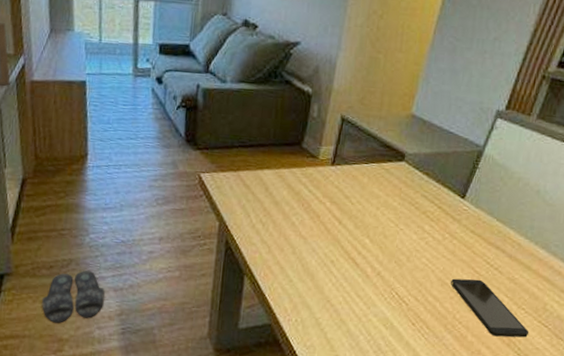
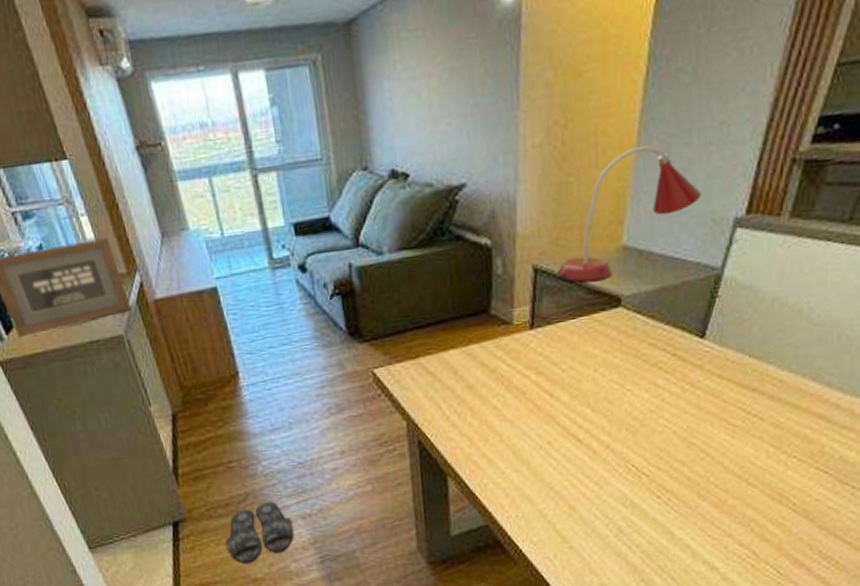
desk lamp: none [360,42,475,138] -> present [558,145,701,283]
phone: present [451,278,529,338] -> none [699,431,805,495]

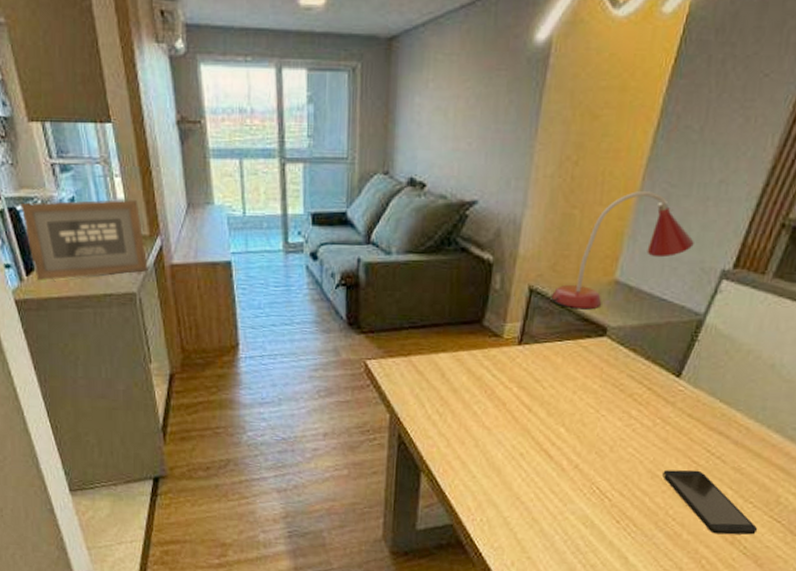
slippers: present [225,502,294,564] -> none [201,471,267,527]
phone: none [699,431,805,495] -> present [663,469,758,535]

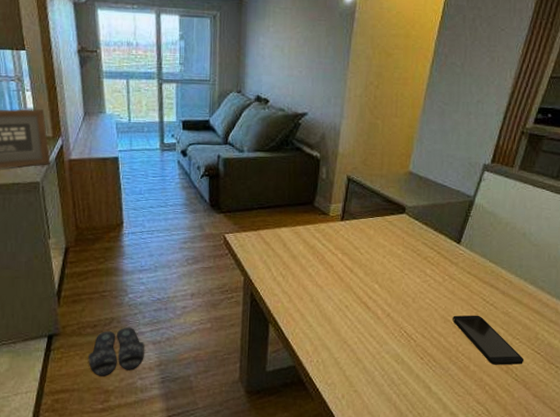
slippers: none [201,471,267,527] -> present [88,327,144,376]
desk lamp: present [552,191,694,310] -> none [364,108,463,194]

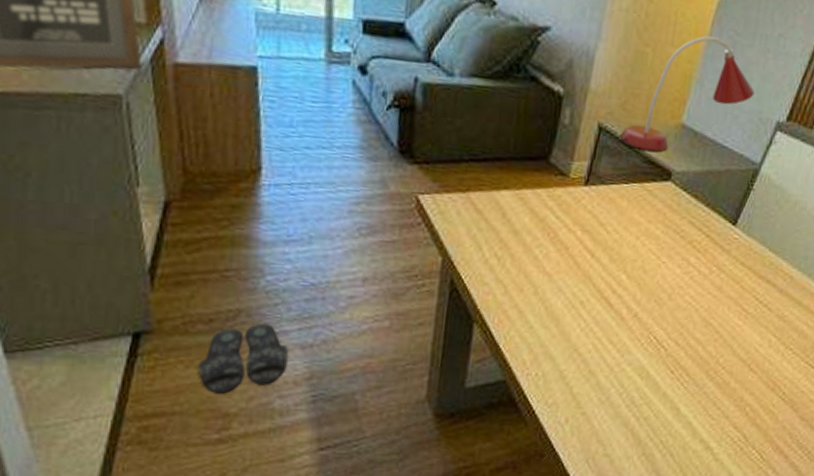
desk lamp: none [364,108,463,194] -> present [620,36,755,153]
phone: present [452,315,524,365] -> none [715,318,796,381]

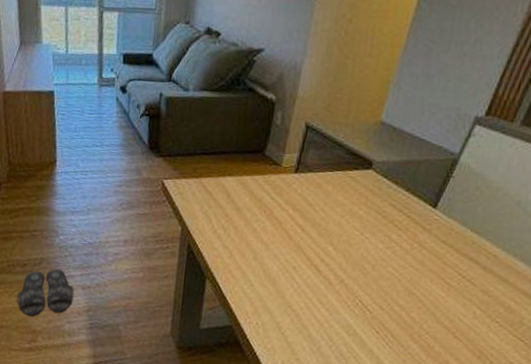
desk lamp: present [620,36,755,153] -> none [325,46,451,146]

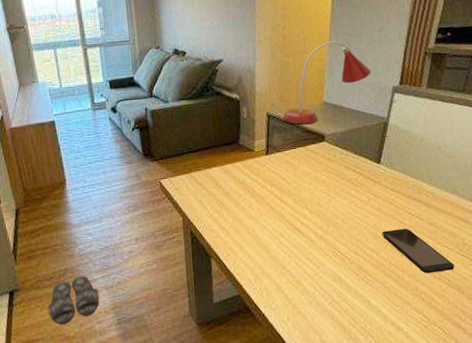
desk lamp: none [325,46,451,146] -> present [283,41,371,125]
phone: none [418,288,503,351] -> present [382,228,455,273]

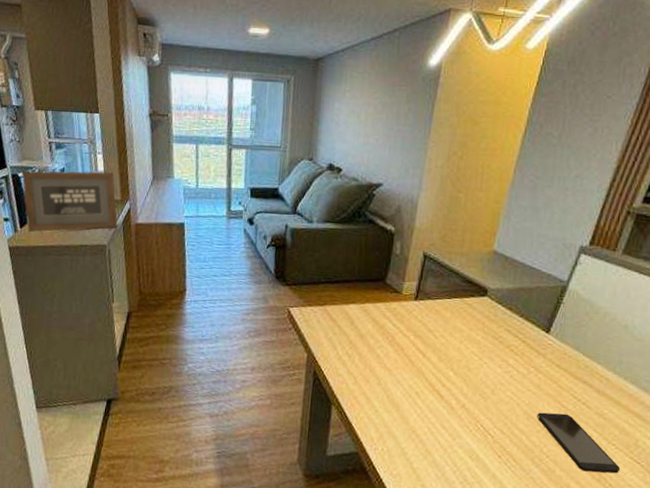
slippers: present [48,276,99,324] -> none [145,397,202,446]
desk lamp: present [283,41,371,125] -> none [442,181,557,274]

